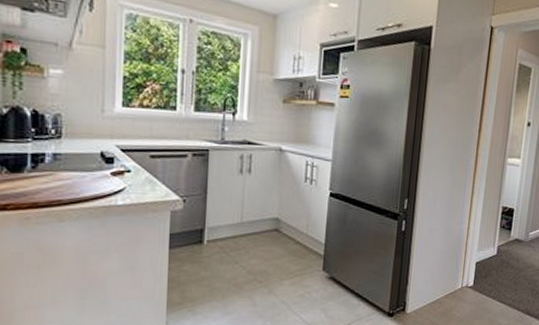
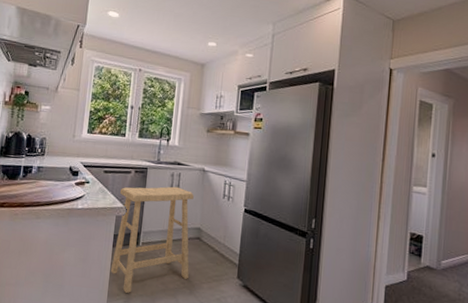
stool: none [168,171,269,302] -> present [110,186,194,294]

